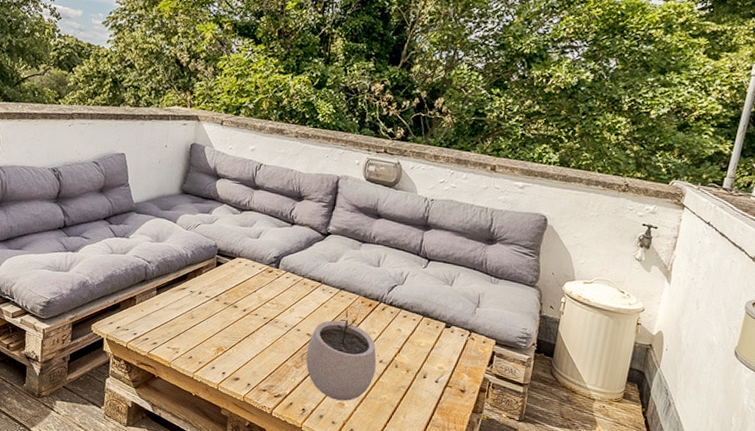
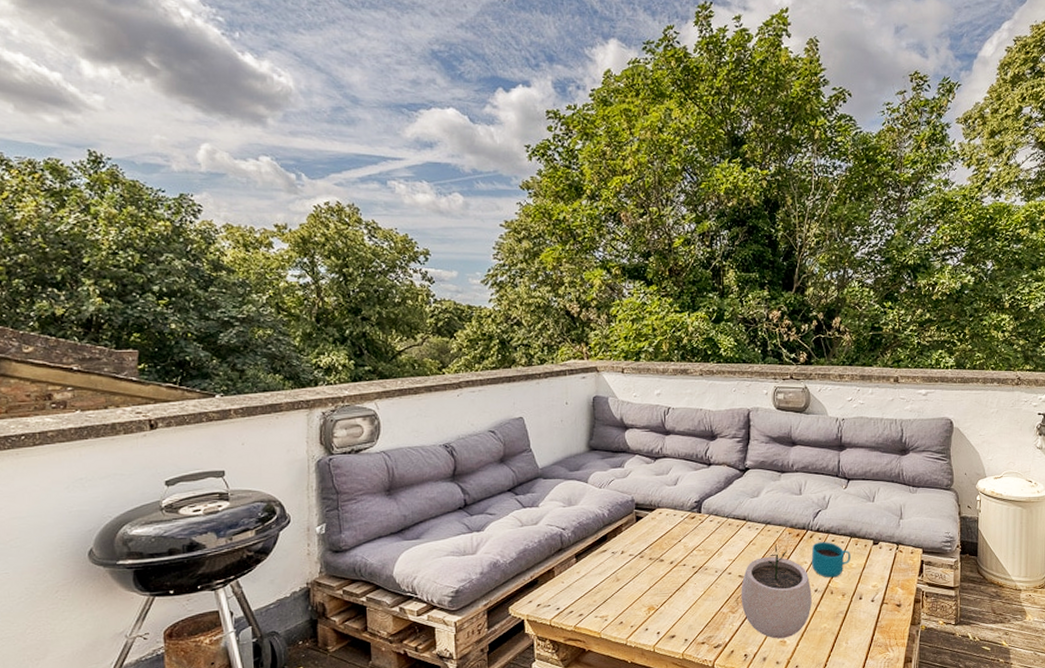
cup: none [379,315,421,353] -> present [811,542,851,578]

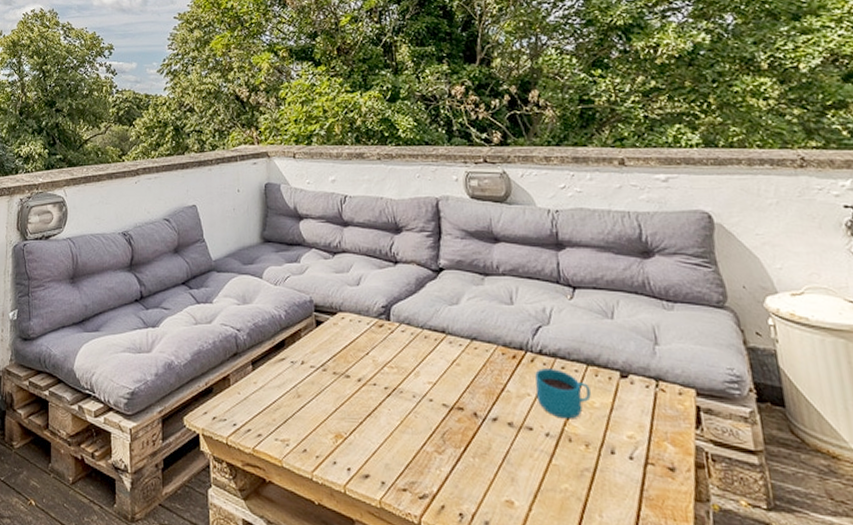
plant pot: present [741,544,812,639] -> none [446,367,544,498]

